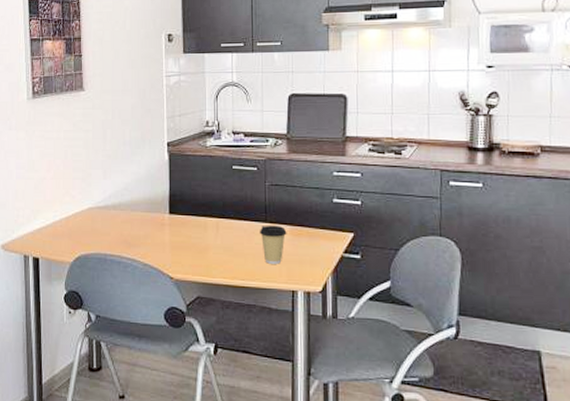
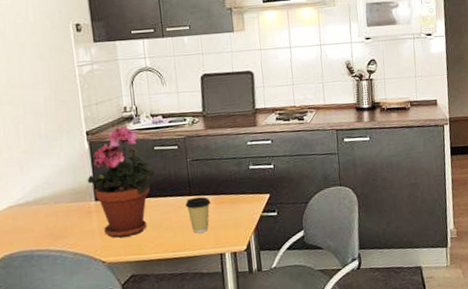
potted plant: none [163,140,230,256] -> present [87,125,155,238]

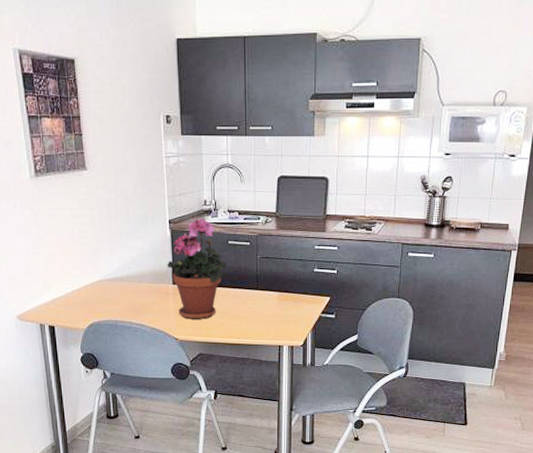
coffee cup: present [186,196,211,233] -> none [252,292,275,324]

